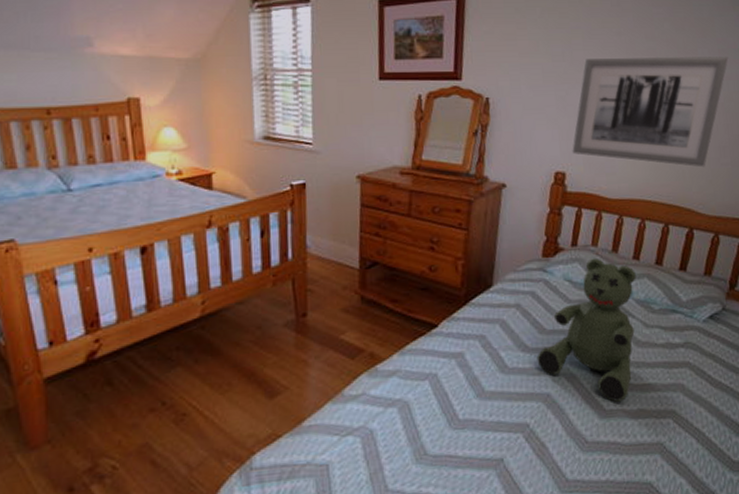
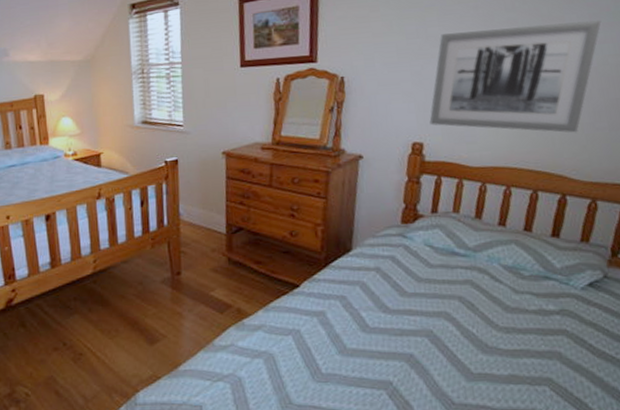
teddy bear: present [537,257,636,402] -> none [398,224,503,366]

